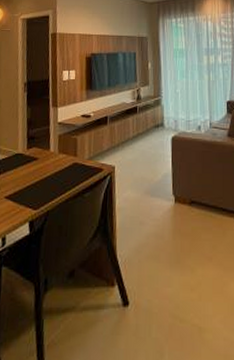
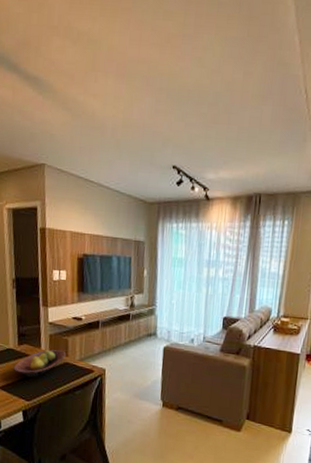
fruit bowl: none [21,150,75,183] -> present [13,349,67,378]

